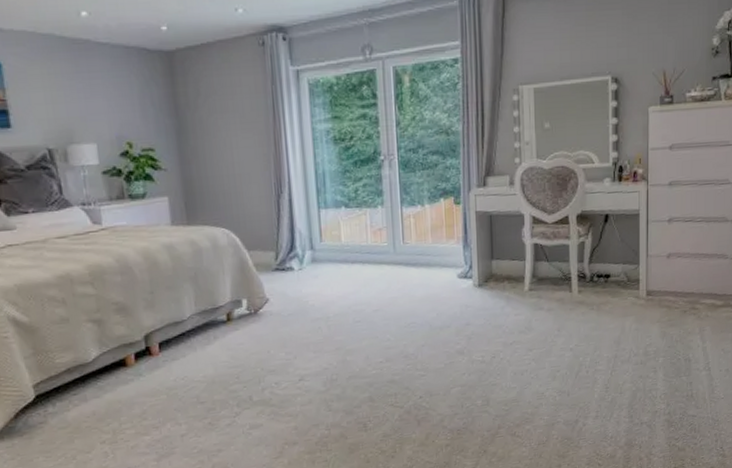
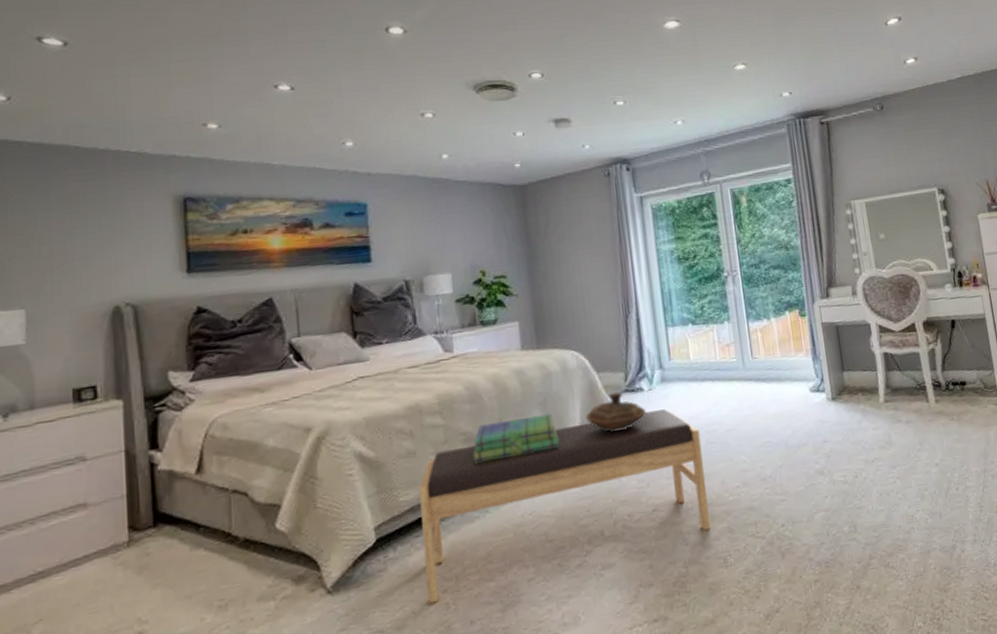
bench: none [74,288,353,453] -> present [419,409,710,604]
stack of books: none [125,287,210,332] -> present [473,413,559,464]
decorative bowl: none [237,270,297,307] -> present [586,392,647,432]

